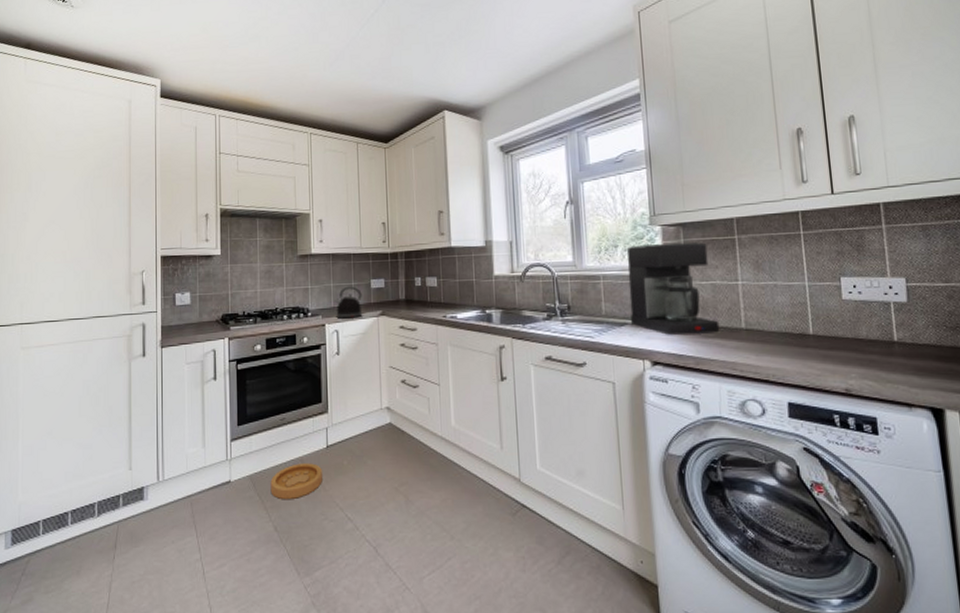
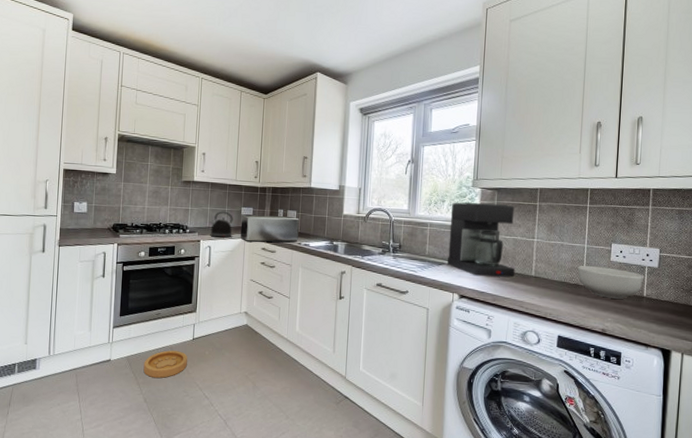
toaster: none [371,285,442,321] -> present [240,215,299,243]
bowl: none [799,308,891,348] -> present [577,265,644,299]

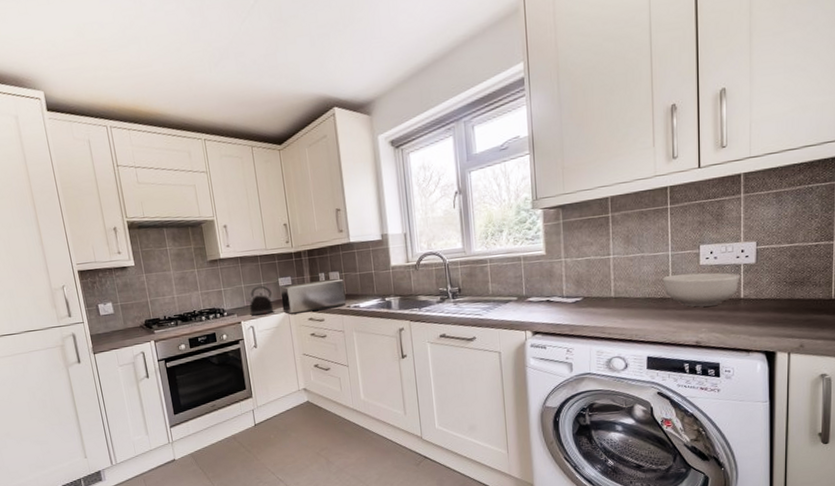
pet bowl: present [143,350,187,379] -> none [209,439,254,470]
coffee maker: present [448,202,515,278] -> none [512,222,592,308]

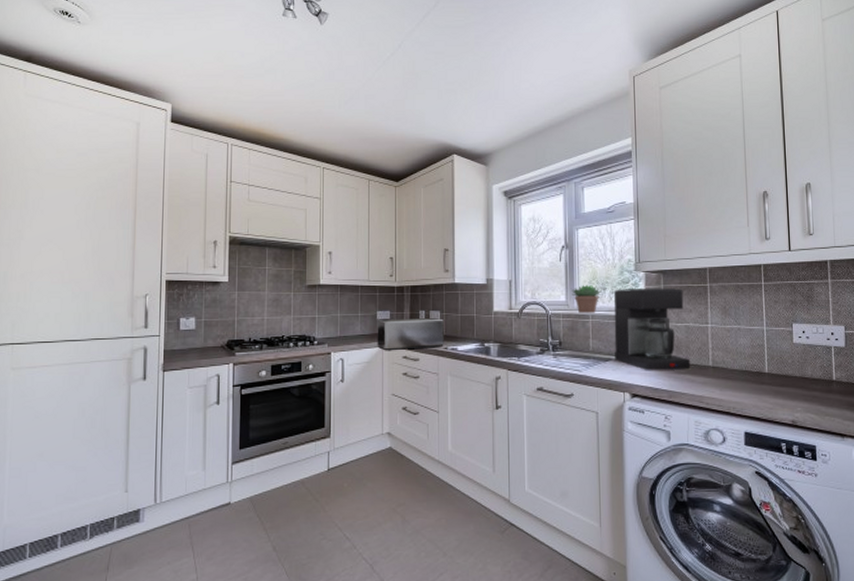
kettle: present [247,285,275,316] -> none [341,316,369,348]
succulent plant: none [468,228,498,259] -> present [572,284,601,313]
coffee maker: none [512,222,592,308] -> present [614,288,691,370]
bowl: present [662,272,740,307] -> none [758,350,832,385]

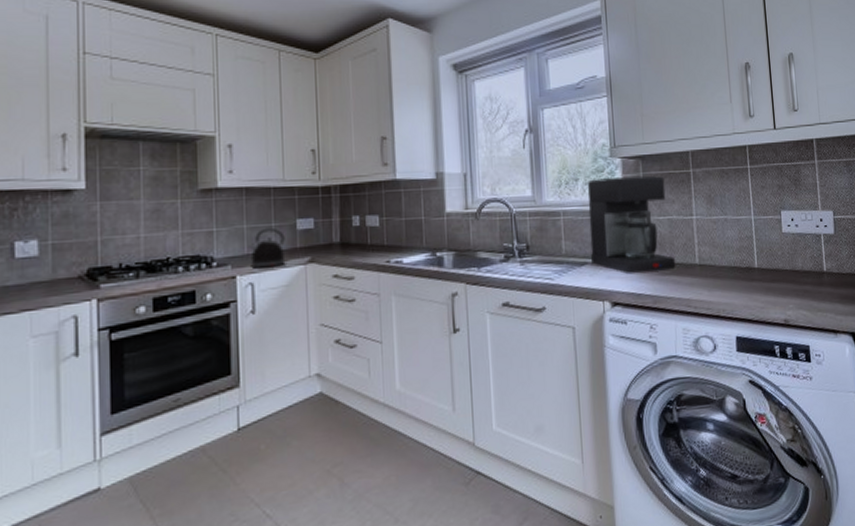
kettle: none [341,316,369,348] -> present [248,227,288,269]
toaster: present [377,318,444,351] -> none [297,224,385,270]
succulent plant: present [572,284,601,313] -> none [539,175,572,210]

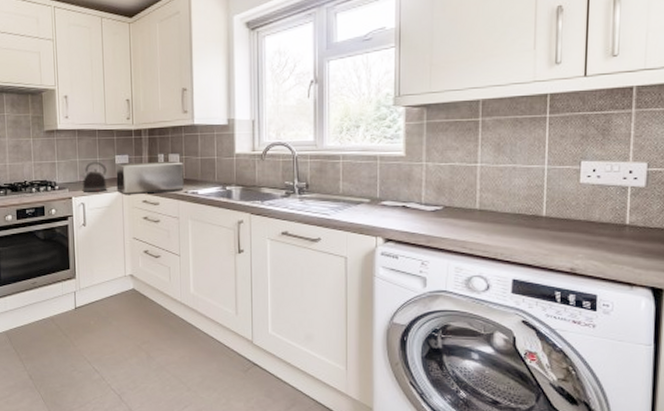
toaster: none [297,224,385,270] -> present [116,162,184,195]
coffee maker: present [588,176,676,274] -> none [367,124,454,214]

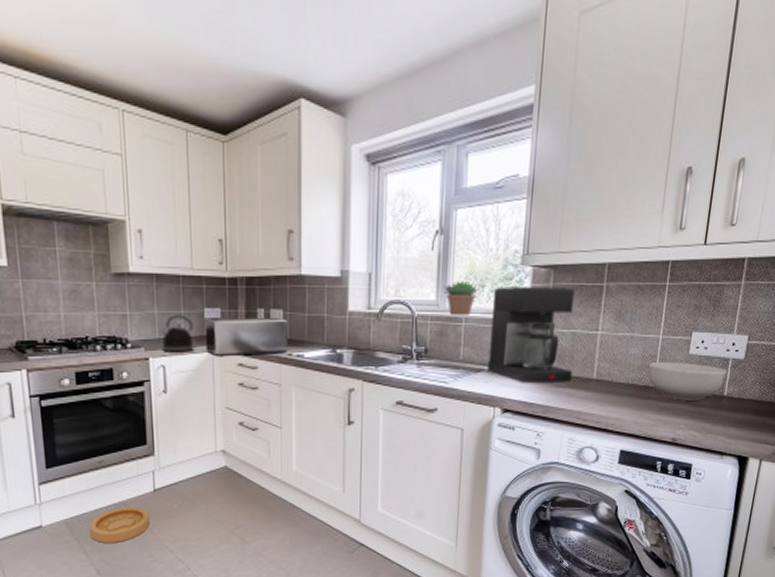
pet bowl: none [24,322,72,353] -> present [89,507,150,544]
succulent plant: none [321,122,353,154] -> present [443,280,478,316]
coffee maker: none [367,124,454,214] -> present [488,287,575,383]
bowl: none [535,191,627,230] -> present [648,361,727,401]

